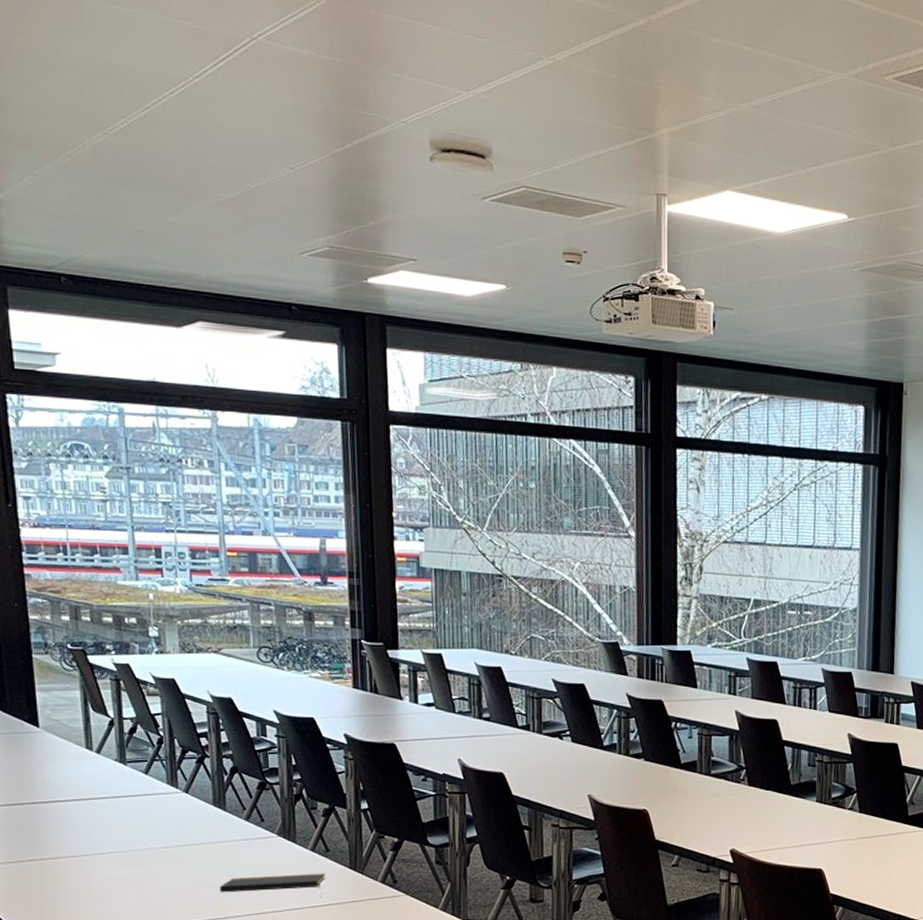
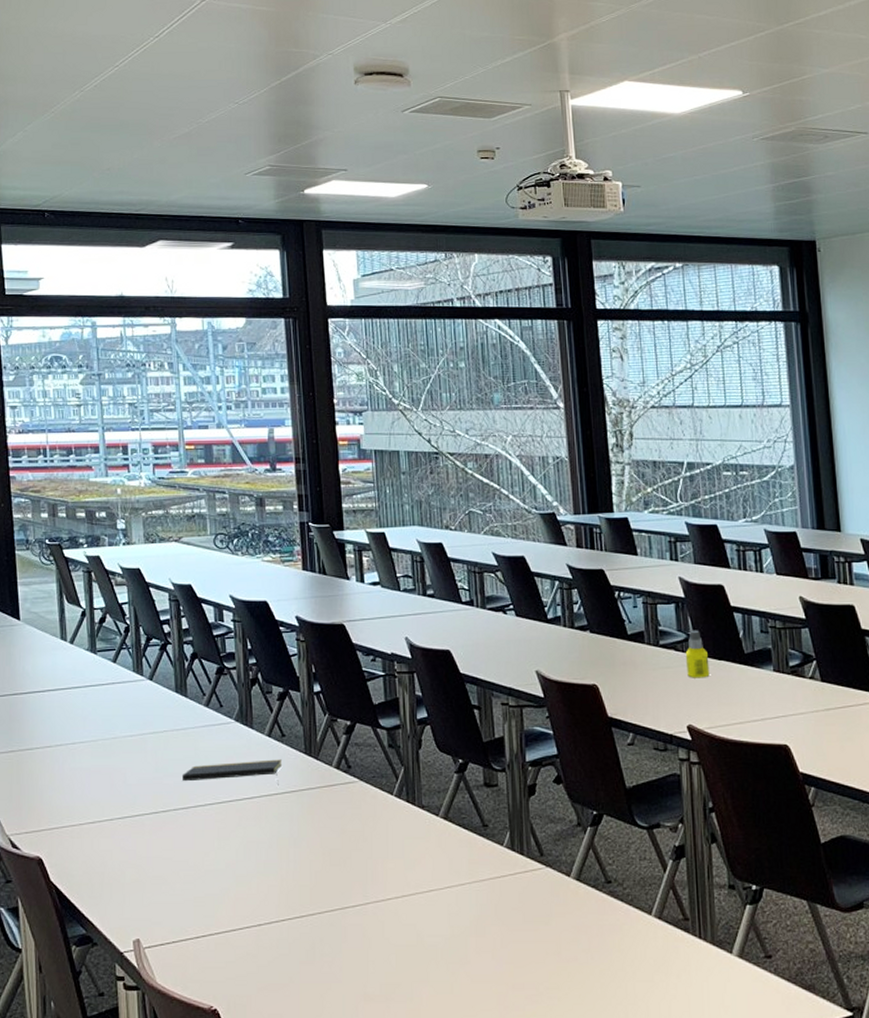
bottle: none [734,761,757,807] -> present [685,630,710,678]

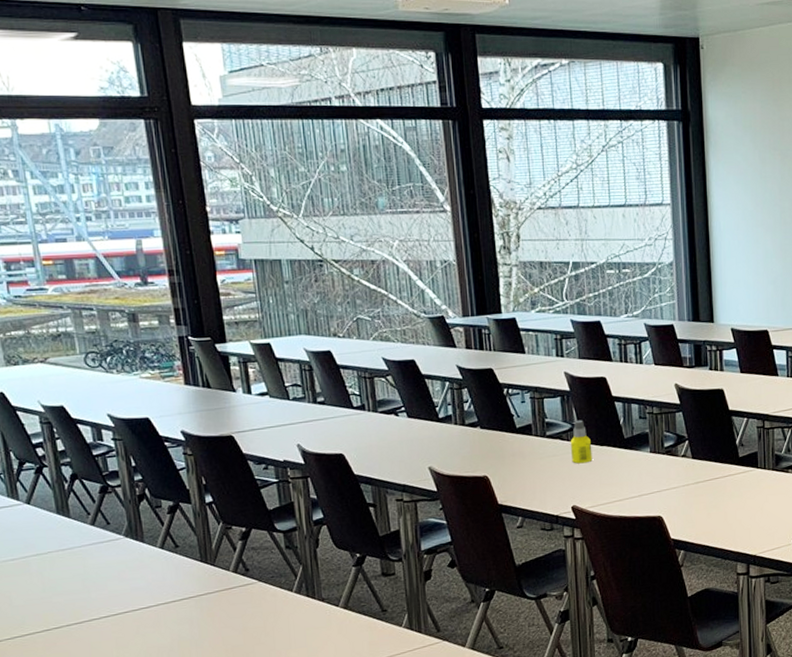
notepad: present [181,759,281,787] -> none [71,569,177,599]

